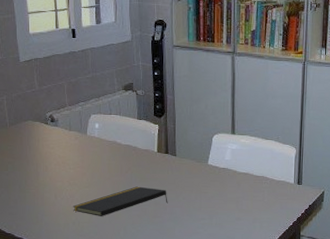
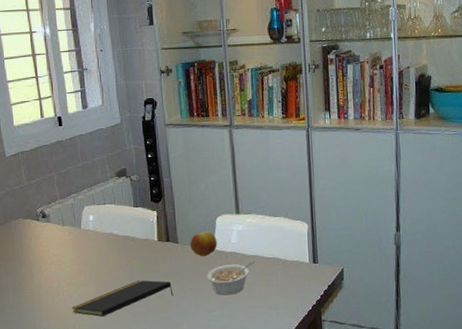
fruit: none [186,147,212,169] -> present [189,231,218,256]
legume: none [200,178,245,207] -> present [206,261,255,296]

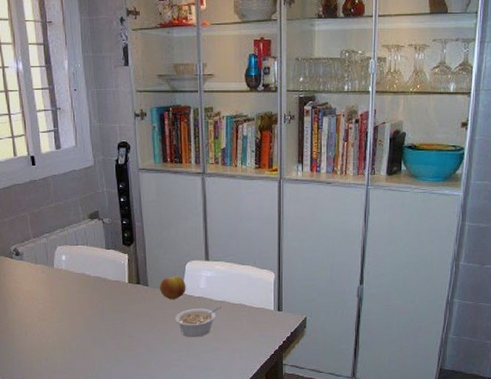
notepad: present [72,280,174,317] -> none [44,319,143,352]

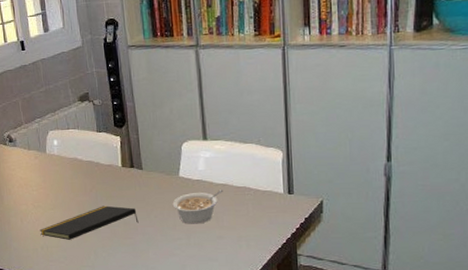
notepad: none [44,319,143,352] -> present [40,205,139,240]
fruit: present [159,276,186,299] -> none [154,157,184,183]

